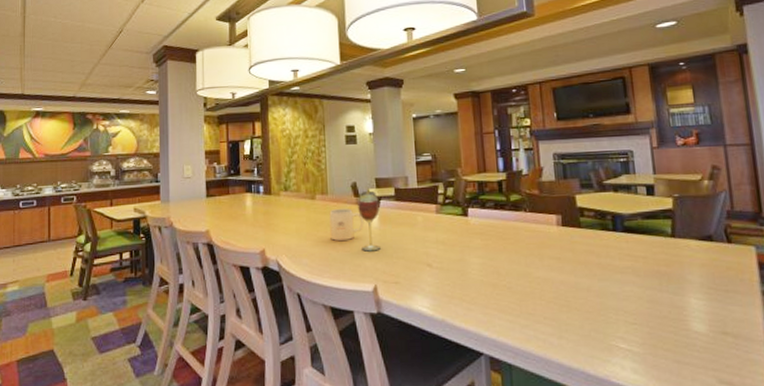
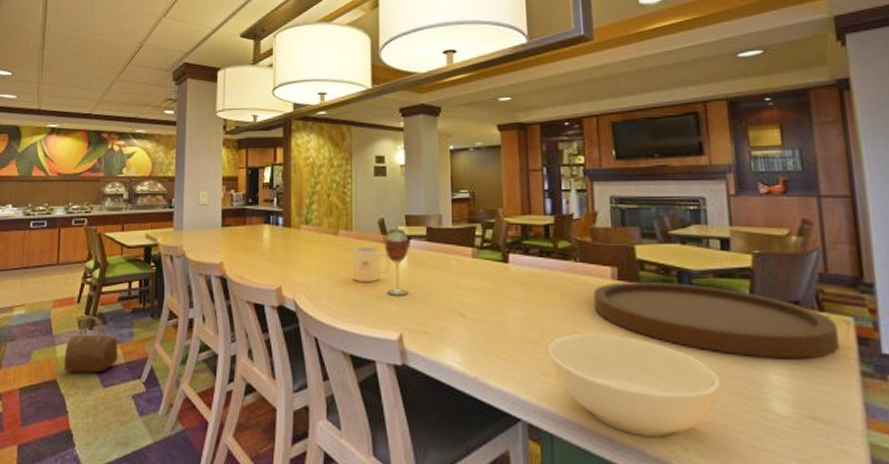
handbag: none [60,287,112,342] -> present [63,315,118,373]
bowl: none [504,274,650,360] -> present [547,333,721,437]
tray: none [542,225,745,286] -> present [594,281,839,360]

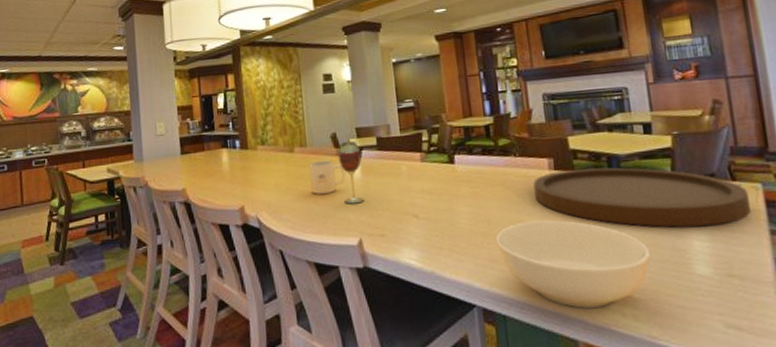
handbag: present [63,315,118,373] -> none [38,251,92,308]

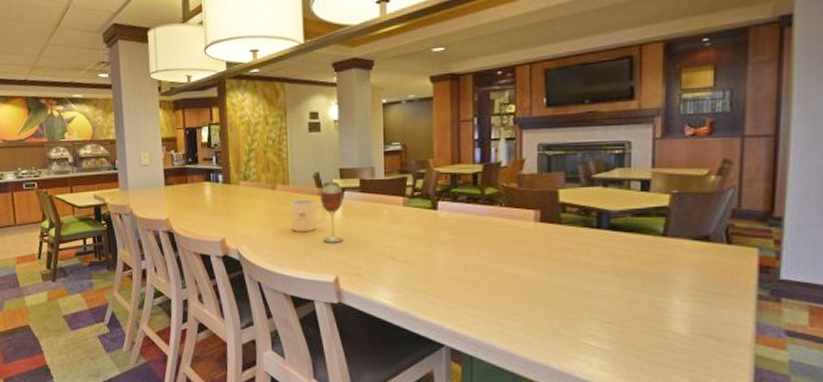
bowl: present [495,220,651,308] -> none [471,270,628,355]
tray: present [533,167,751,228] -> none [517,222,742,287]

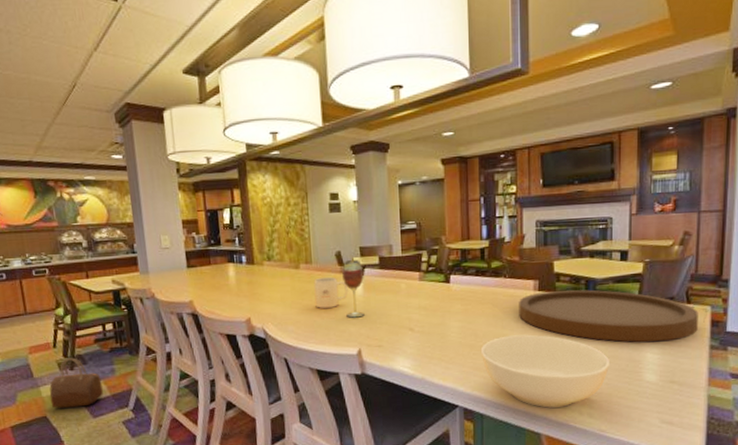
handbag: none [33,270,81,318] -> present [49,358,103,408]
bowl: none [471,270,628,355] -> present [480,334,611,408]
tray: none [517,222,742,287] -> present [519,289,698,343]

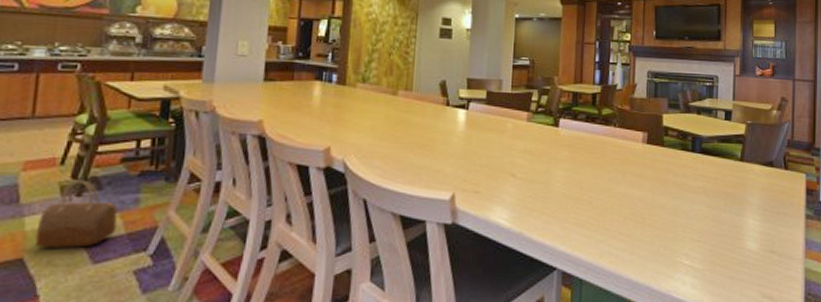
mug: present [313,277,349,308] -> none [409,108,450,143]
wineglass: present [342,260,365,318] -> none [443,92,469,157]
bowl: present [480,334,611,408] -> none [584,190,714,275]
tray: present [519,289,698,343] -> none [626,145,795,207]

